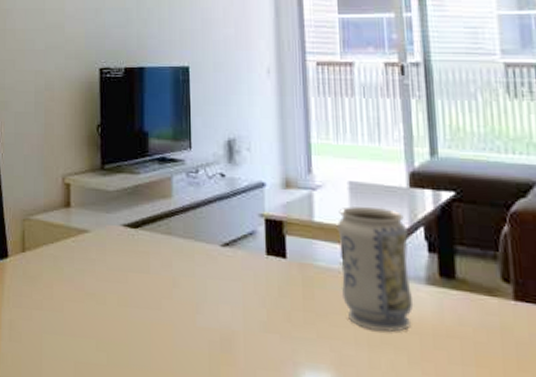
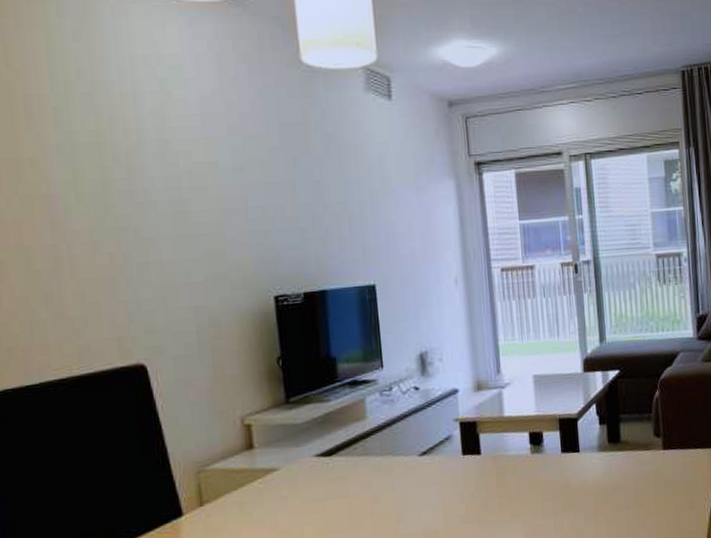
vase: present [338,206,414,332] -> none [525,393,589,500]

